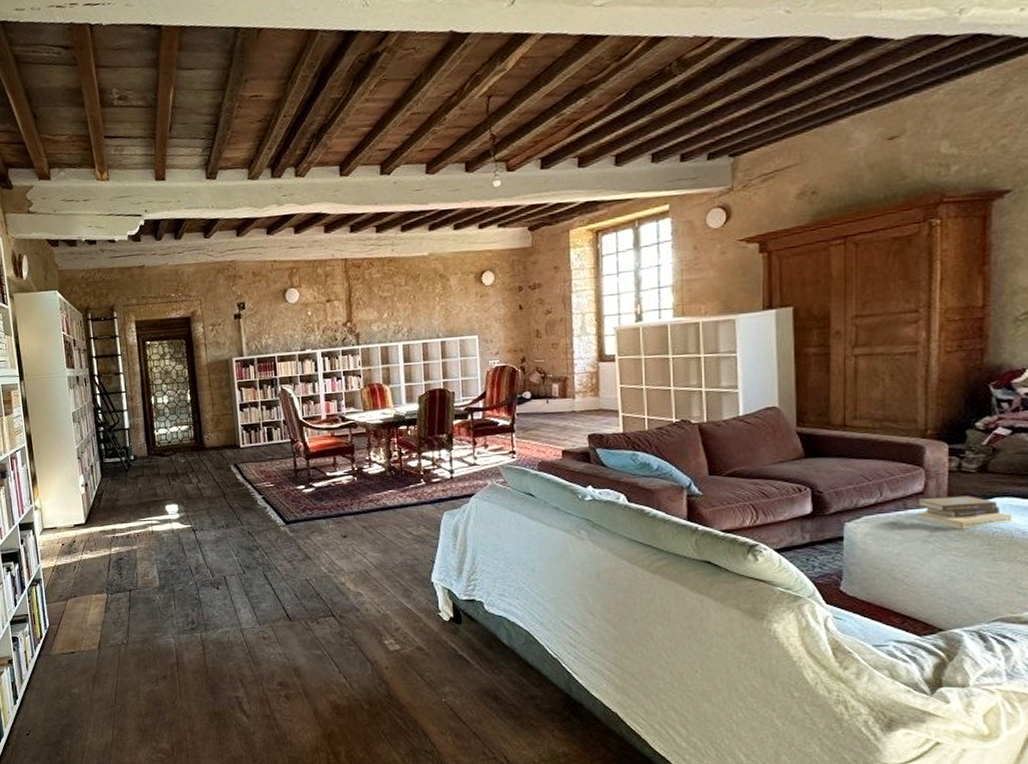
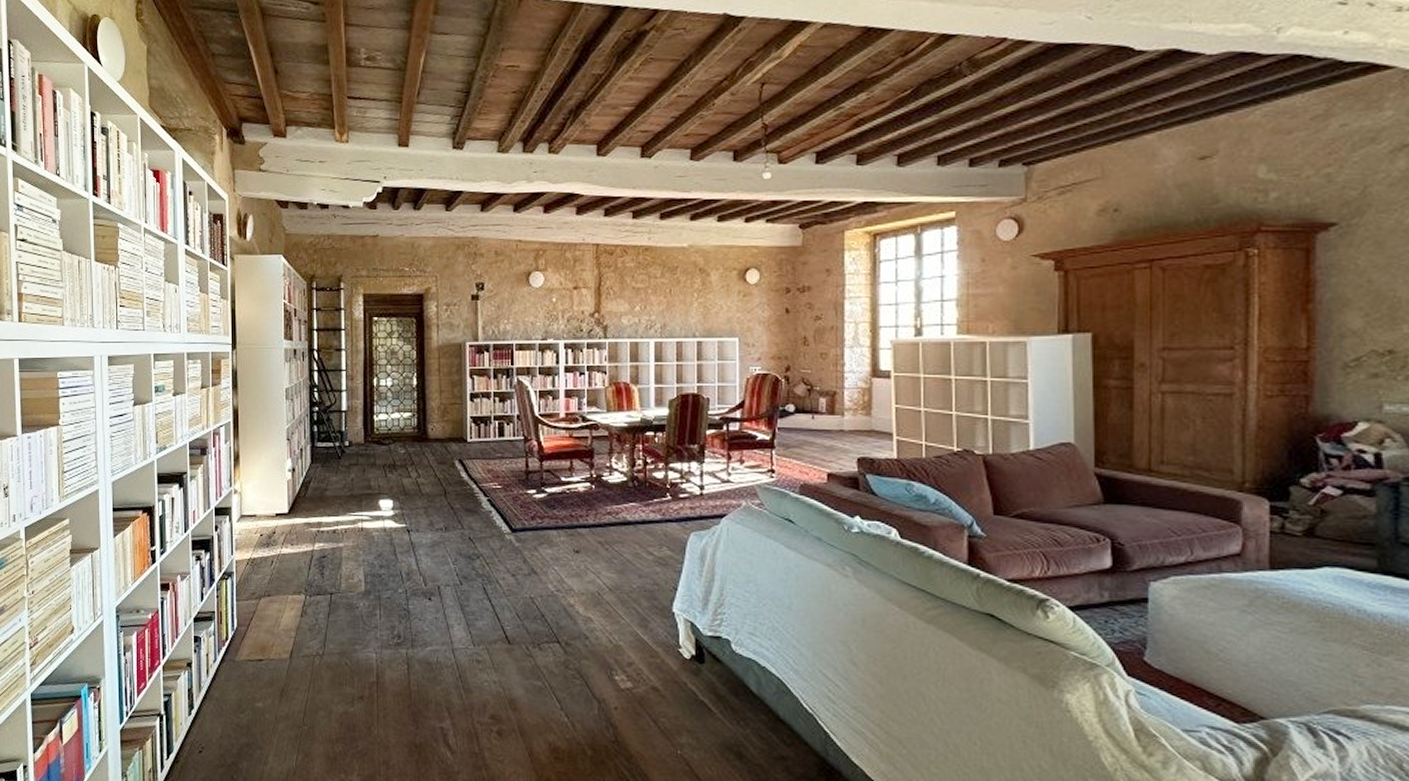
books: present [915,495,1013,530] -> none [1232,561,1346,601]

